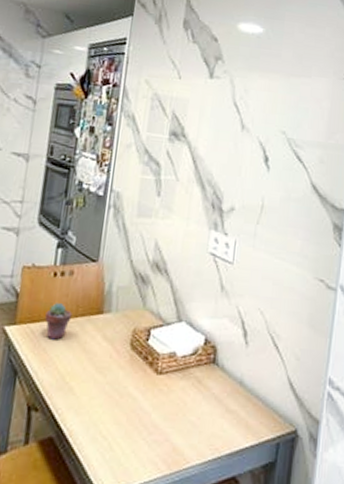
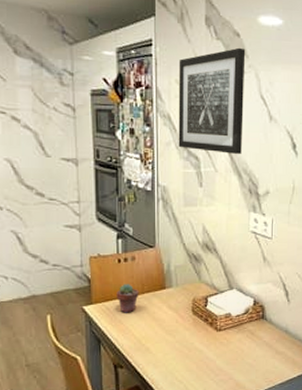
wall art: none [139,52,223,163] -> present [178,47,246,154]

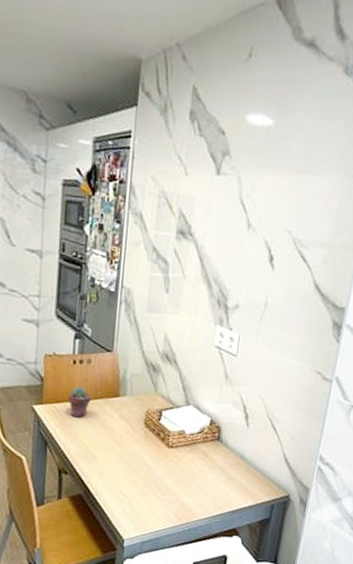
wall art: present [178,47,246,154] -> none [147,146,230,262]

